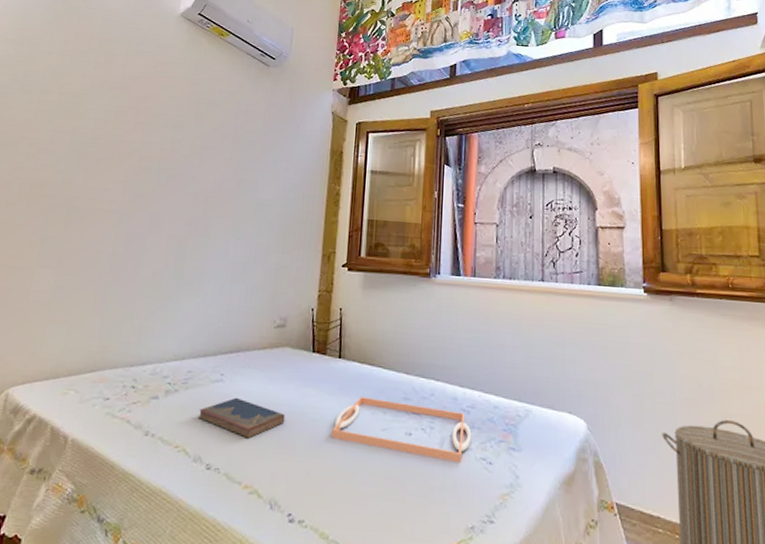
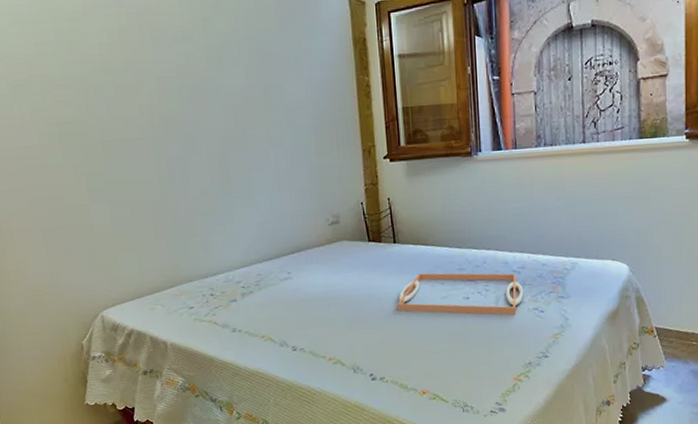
hardcover book: present [199,397,286,439] -> none [276,290,354,322]

